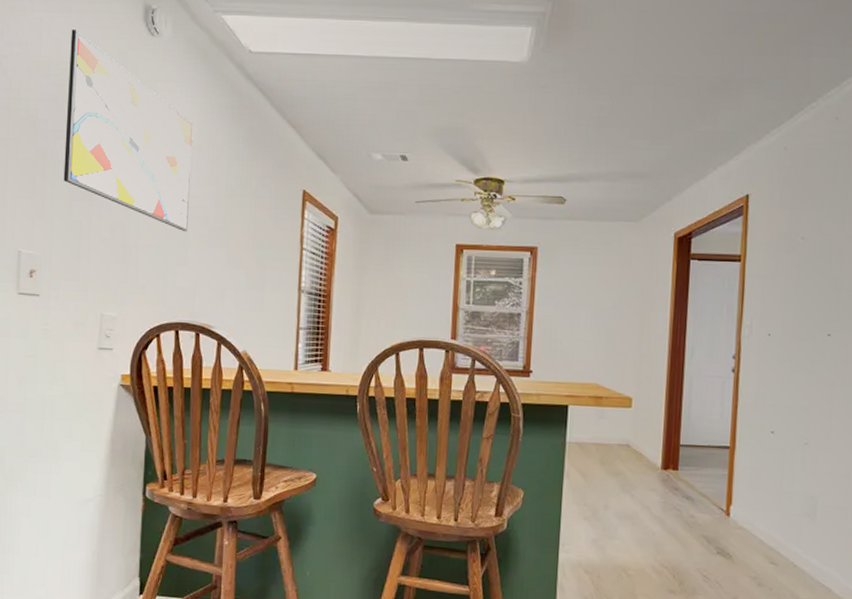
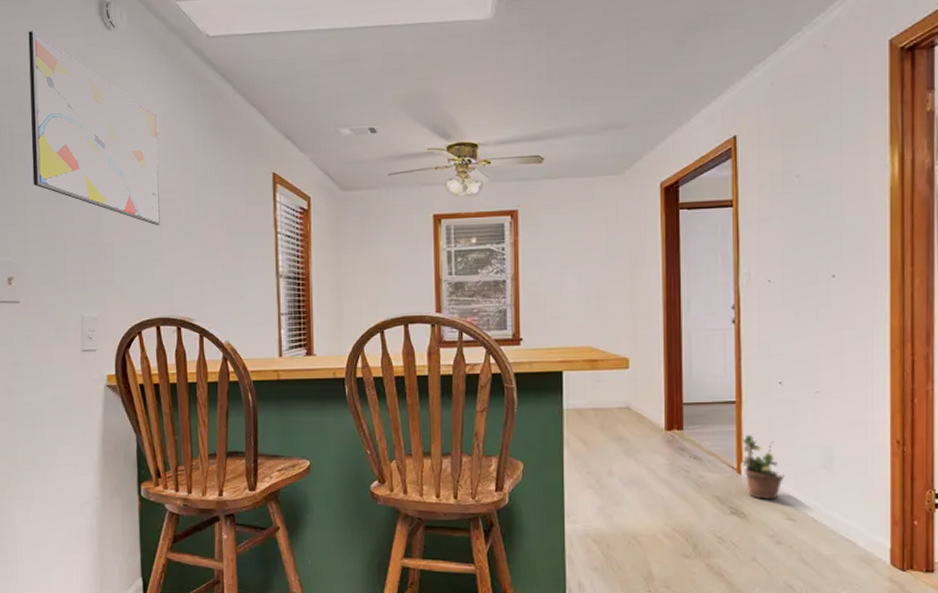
potted plant: none [729,479,770,544] -> present [740,434,785,501]

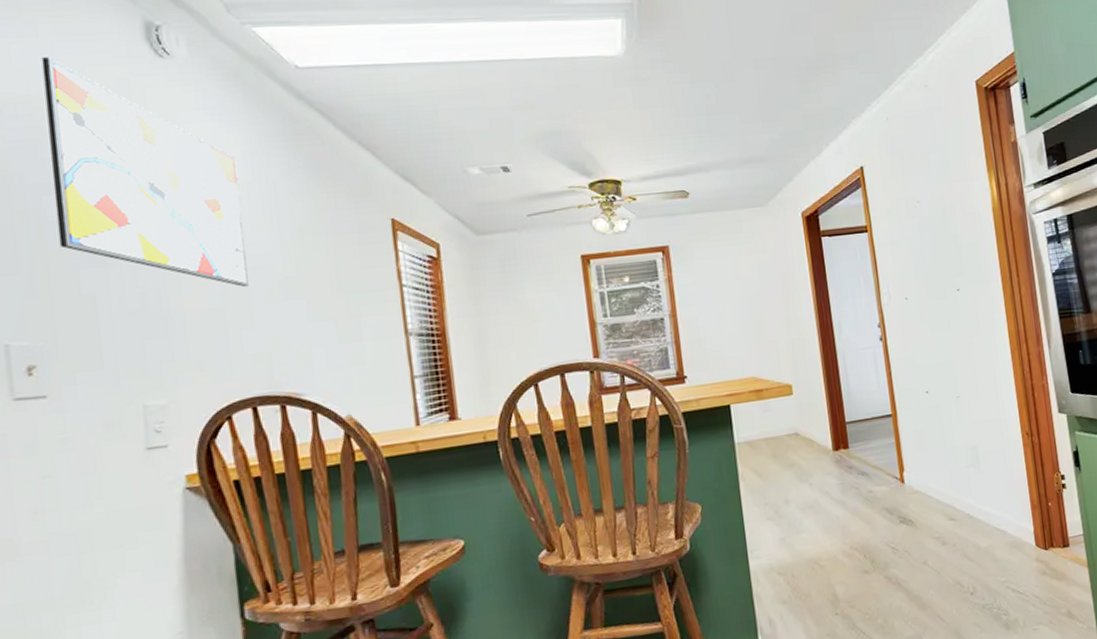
potted plant: present [740,434,785,501] -> none [901,444,941,505]

